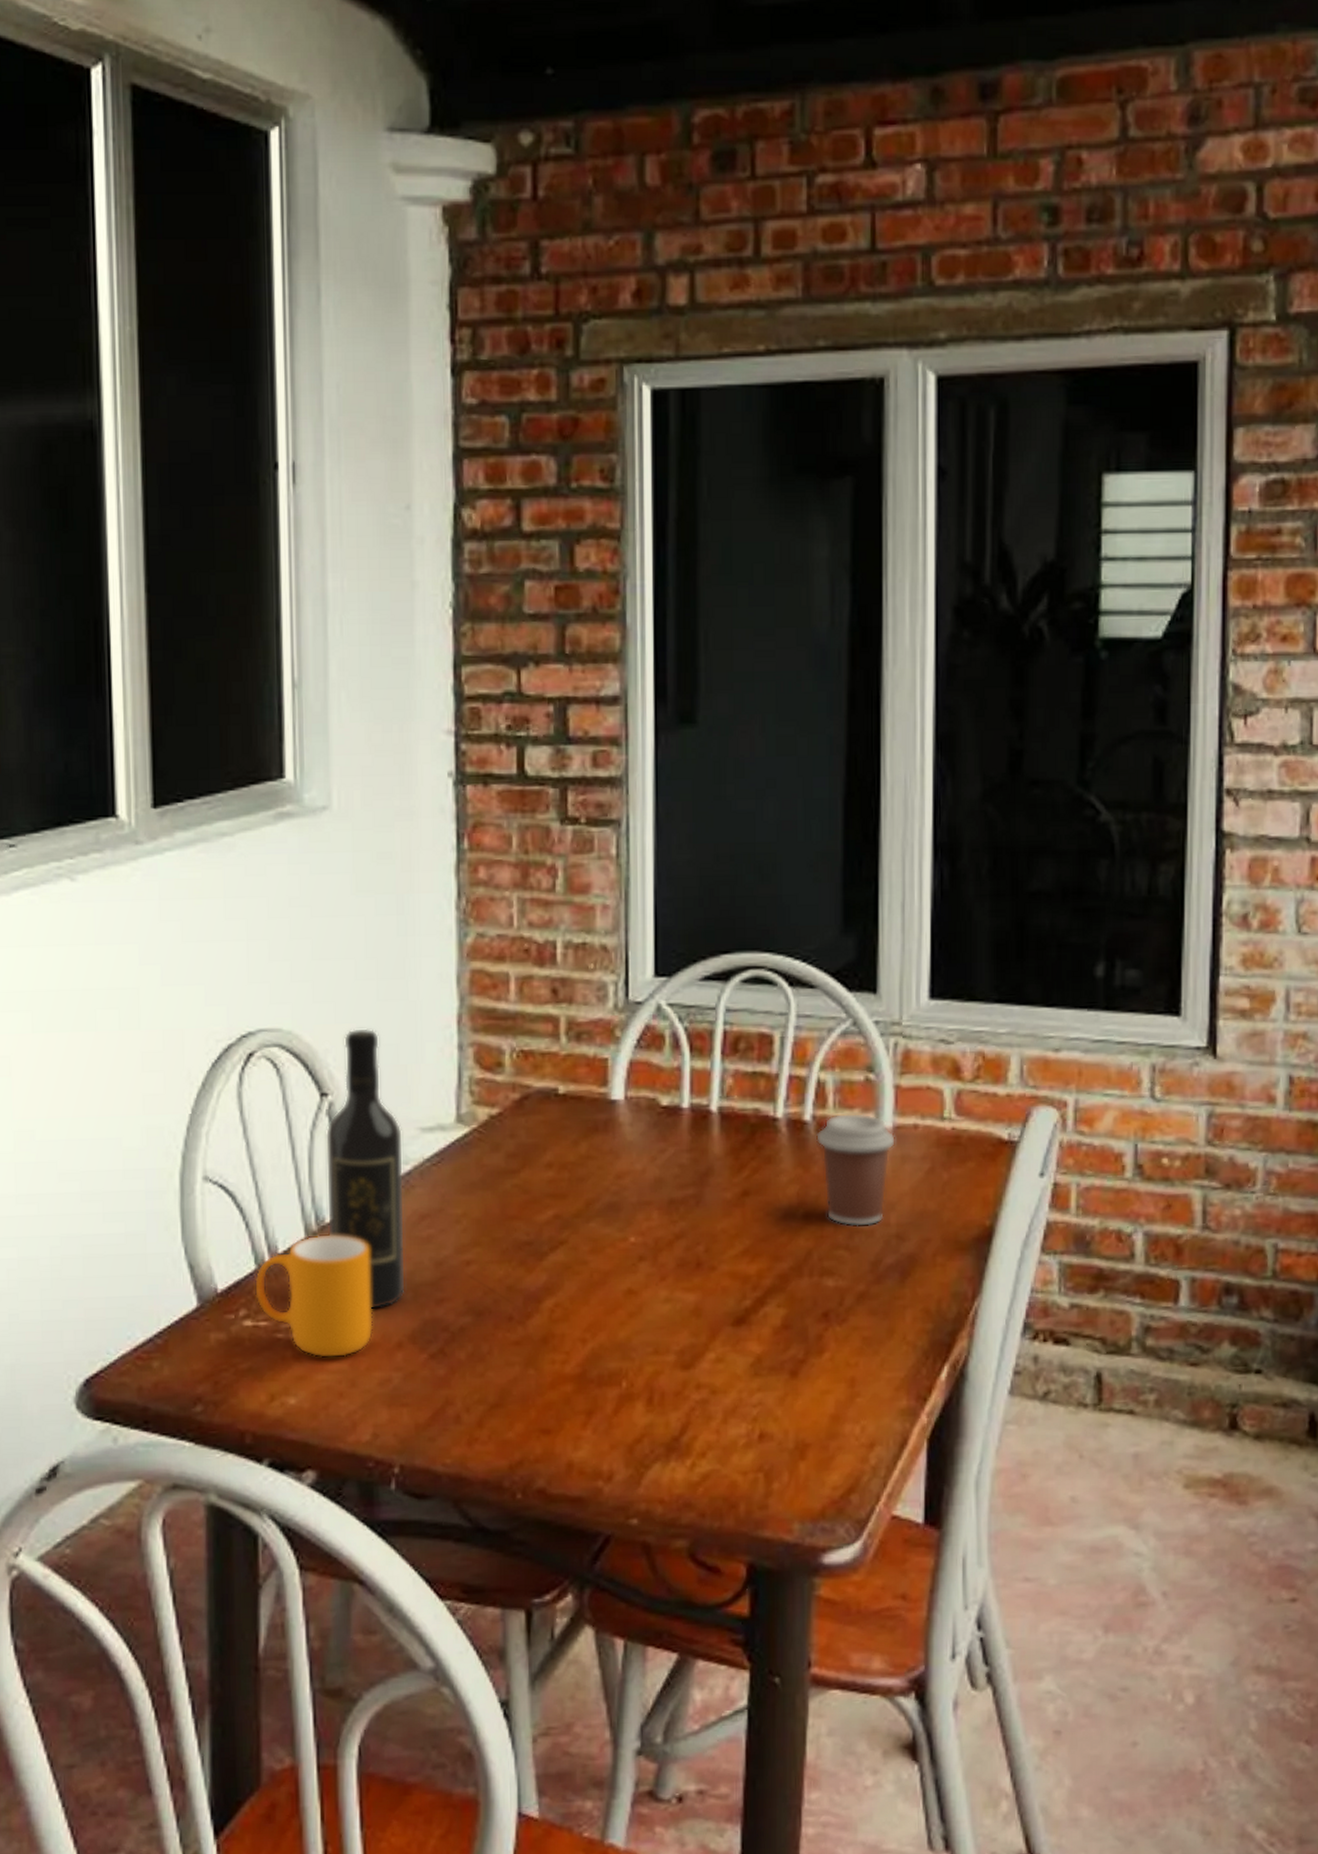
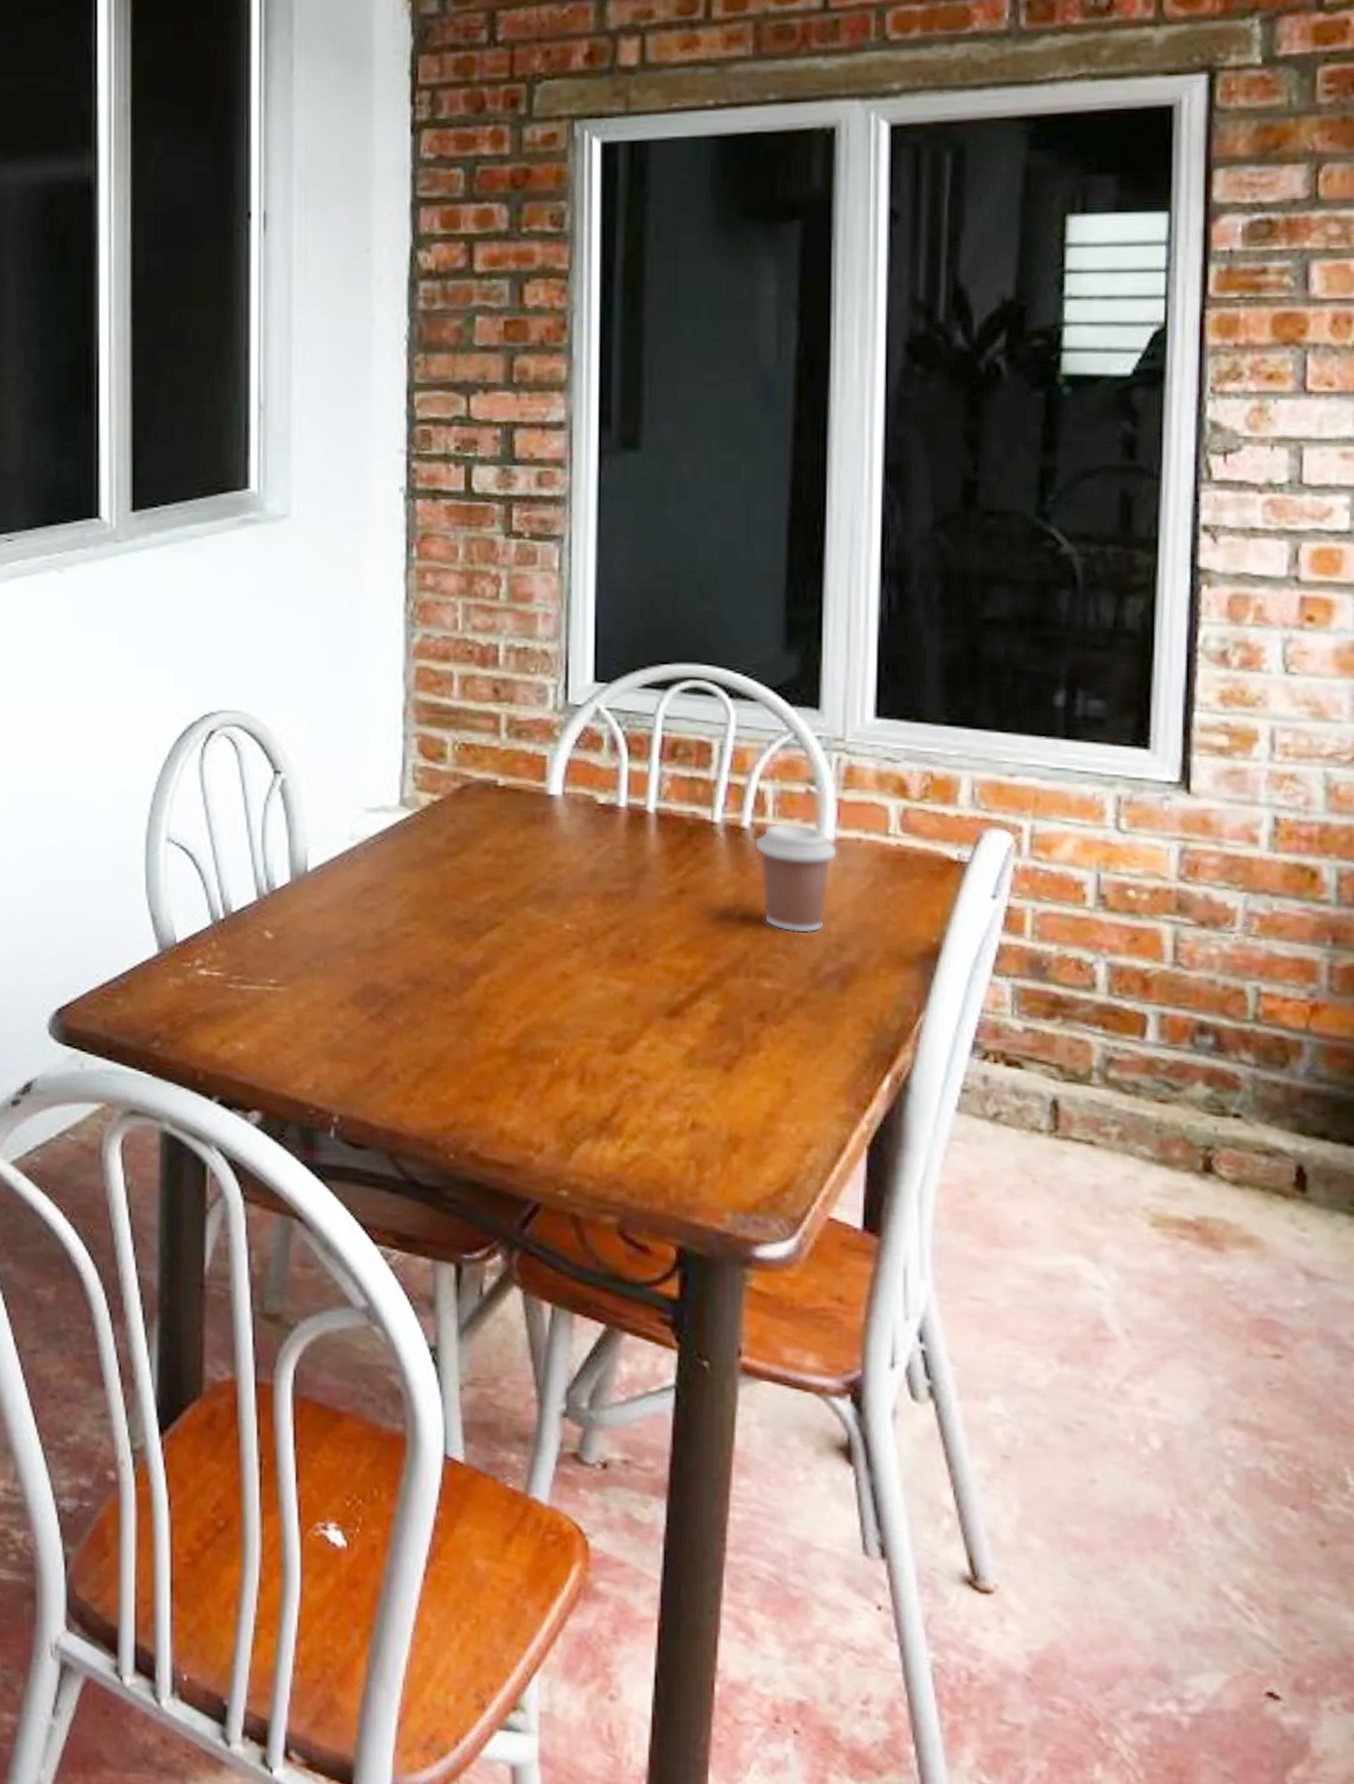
mug: present [254,1233,374,1359] -> none [209,897,318,1012]
wine bottle: present [325,1028,405,1310] -> none [277,715,350,971]

